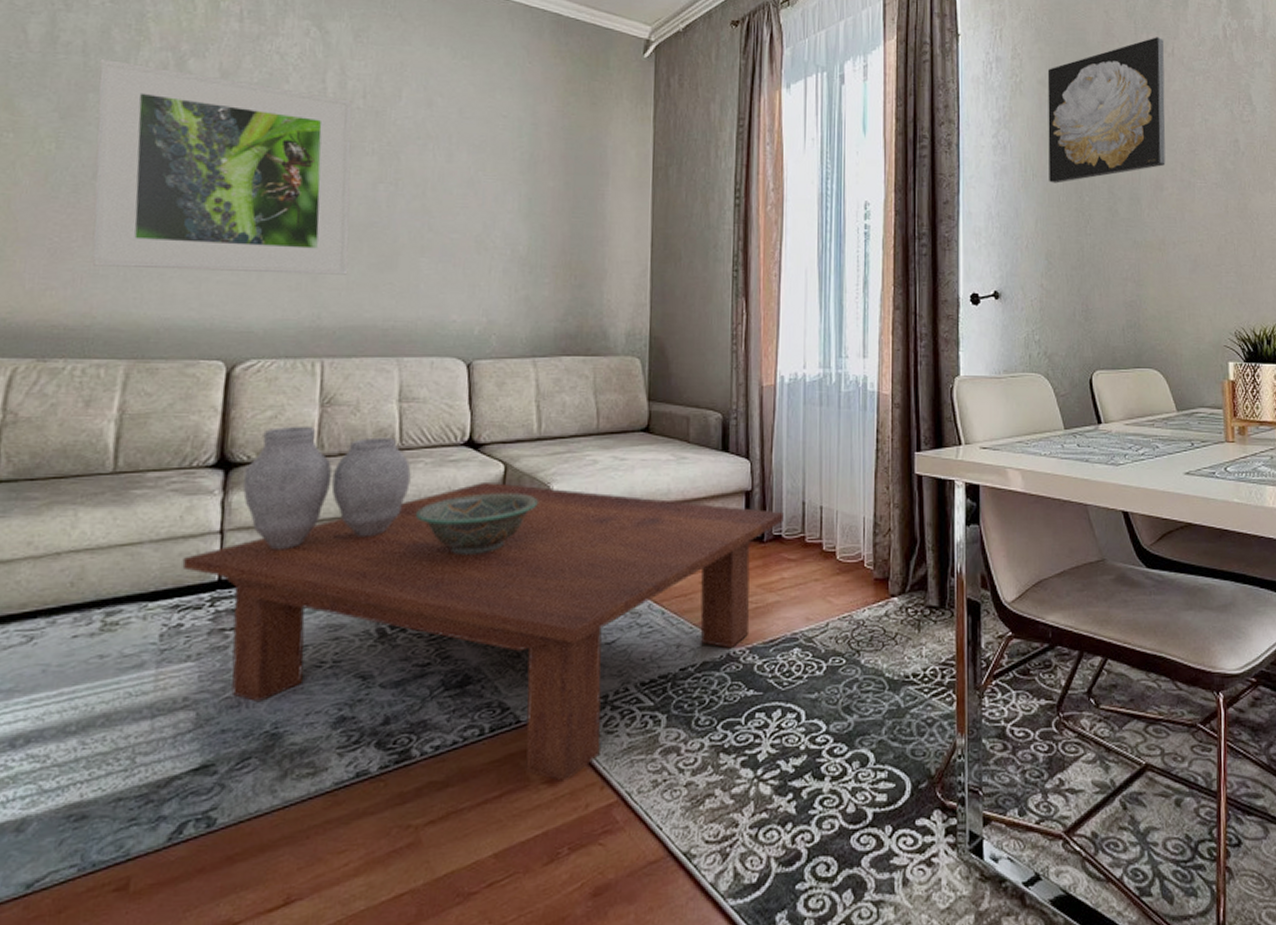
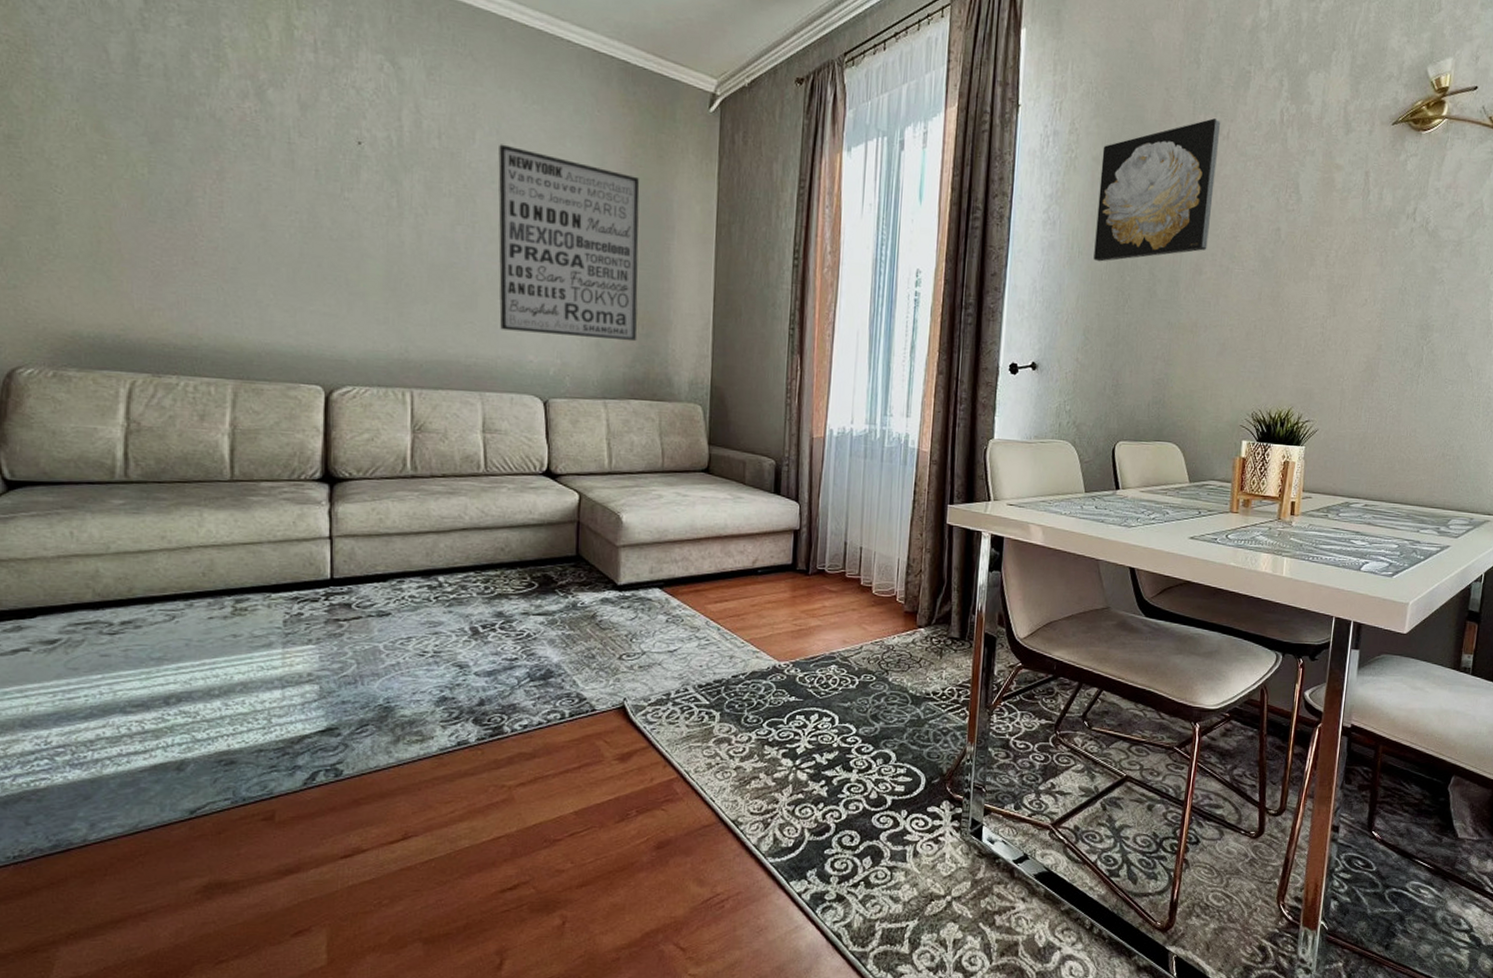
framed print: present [91,58,353,275] -> none [181,83,432,312]
coffee table: present [182,483,784,781] -> none [298,509,827,759]
vase: present [242,426,411,551] -> none [346,448,496,557]
decorative bowl: present [415,492,538,556] -> none [500,518,609,571]
wall art: none [421,100,572,294] -> present [498,144,640,342]

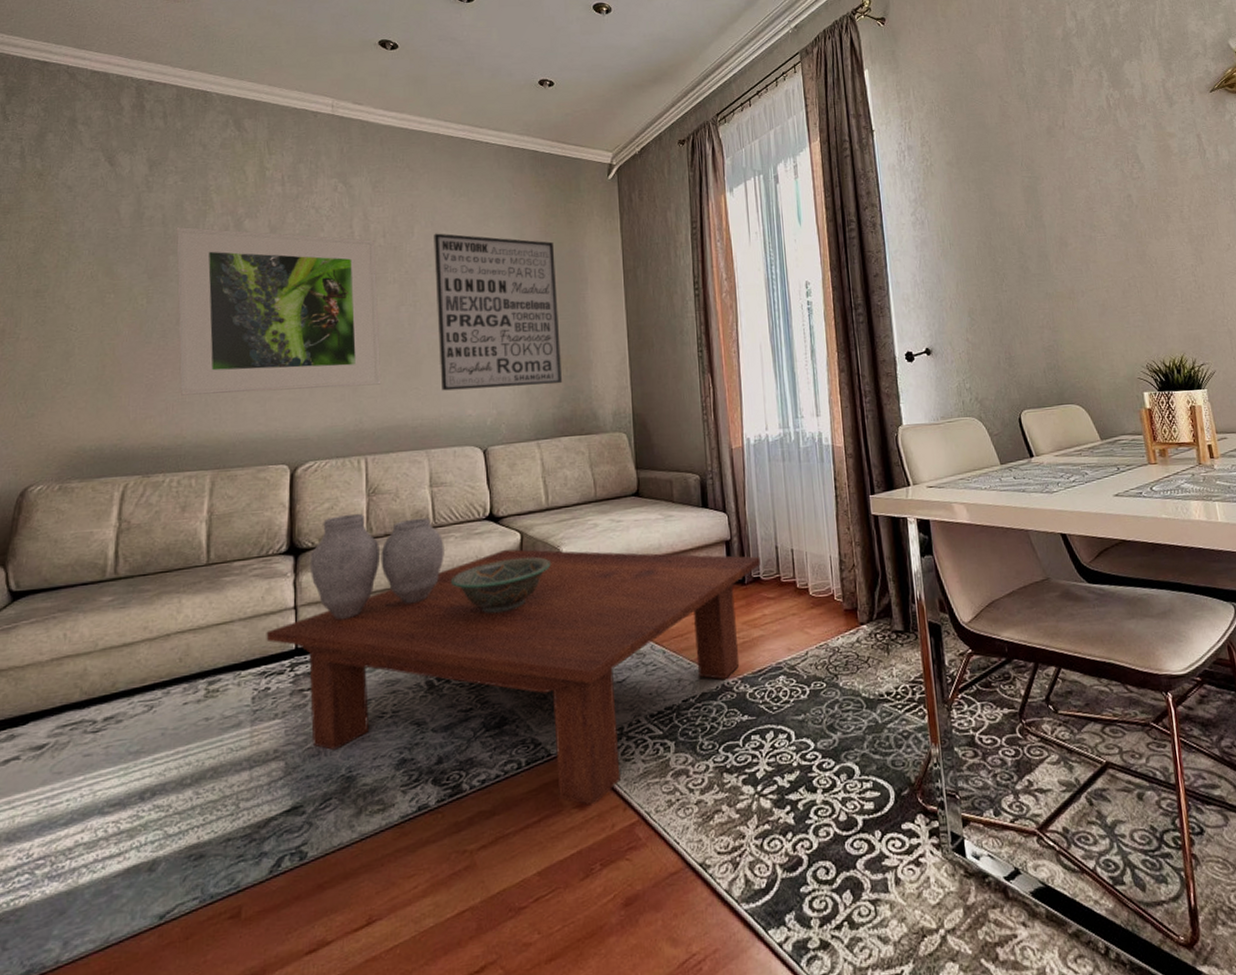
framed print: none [181,83,432,312] -> present [176,226,381,396]
coffee table: none [298,509,827,759] -> present [266,549,761,805]
vase: none [346,448,496,557] -> present [309,513,444,620]
decorative bowl: none [500,518,609,571] -> present [450,557,551,614]
wall art: present [1093,118,1221,262] -> none [954,113,1067,250]

